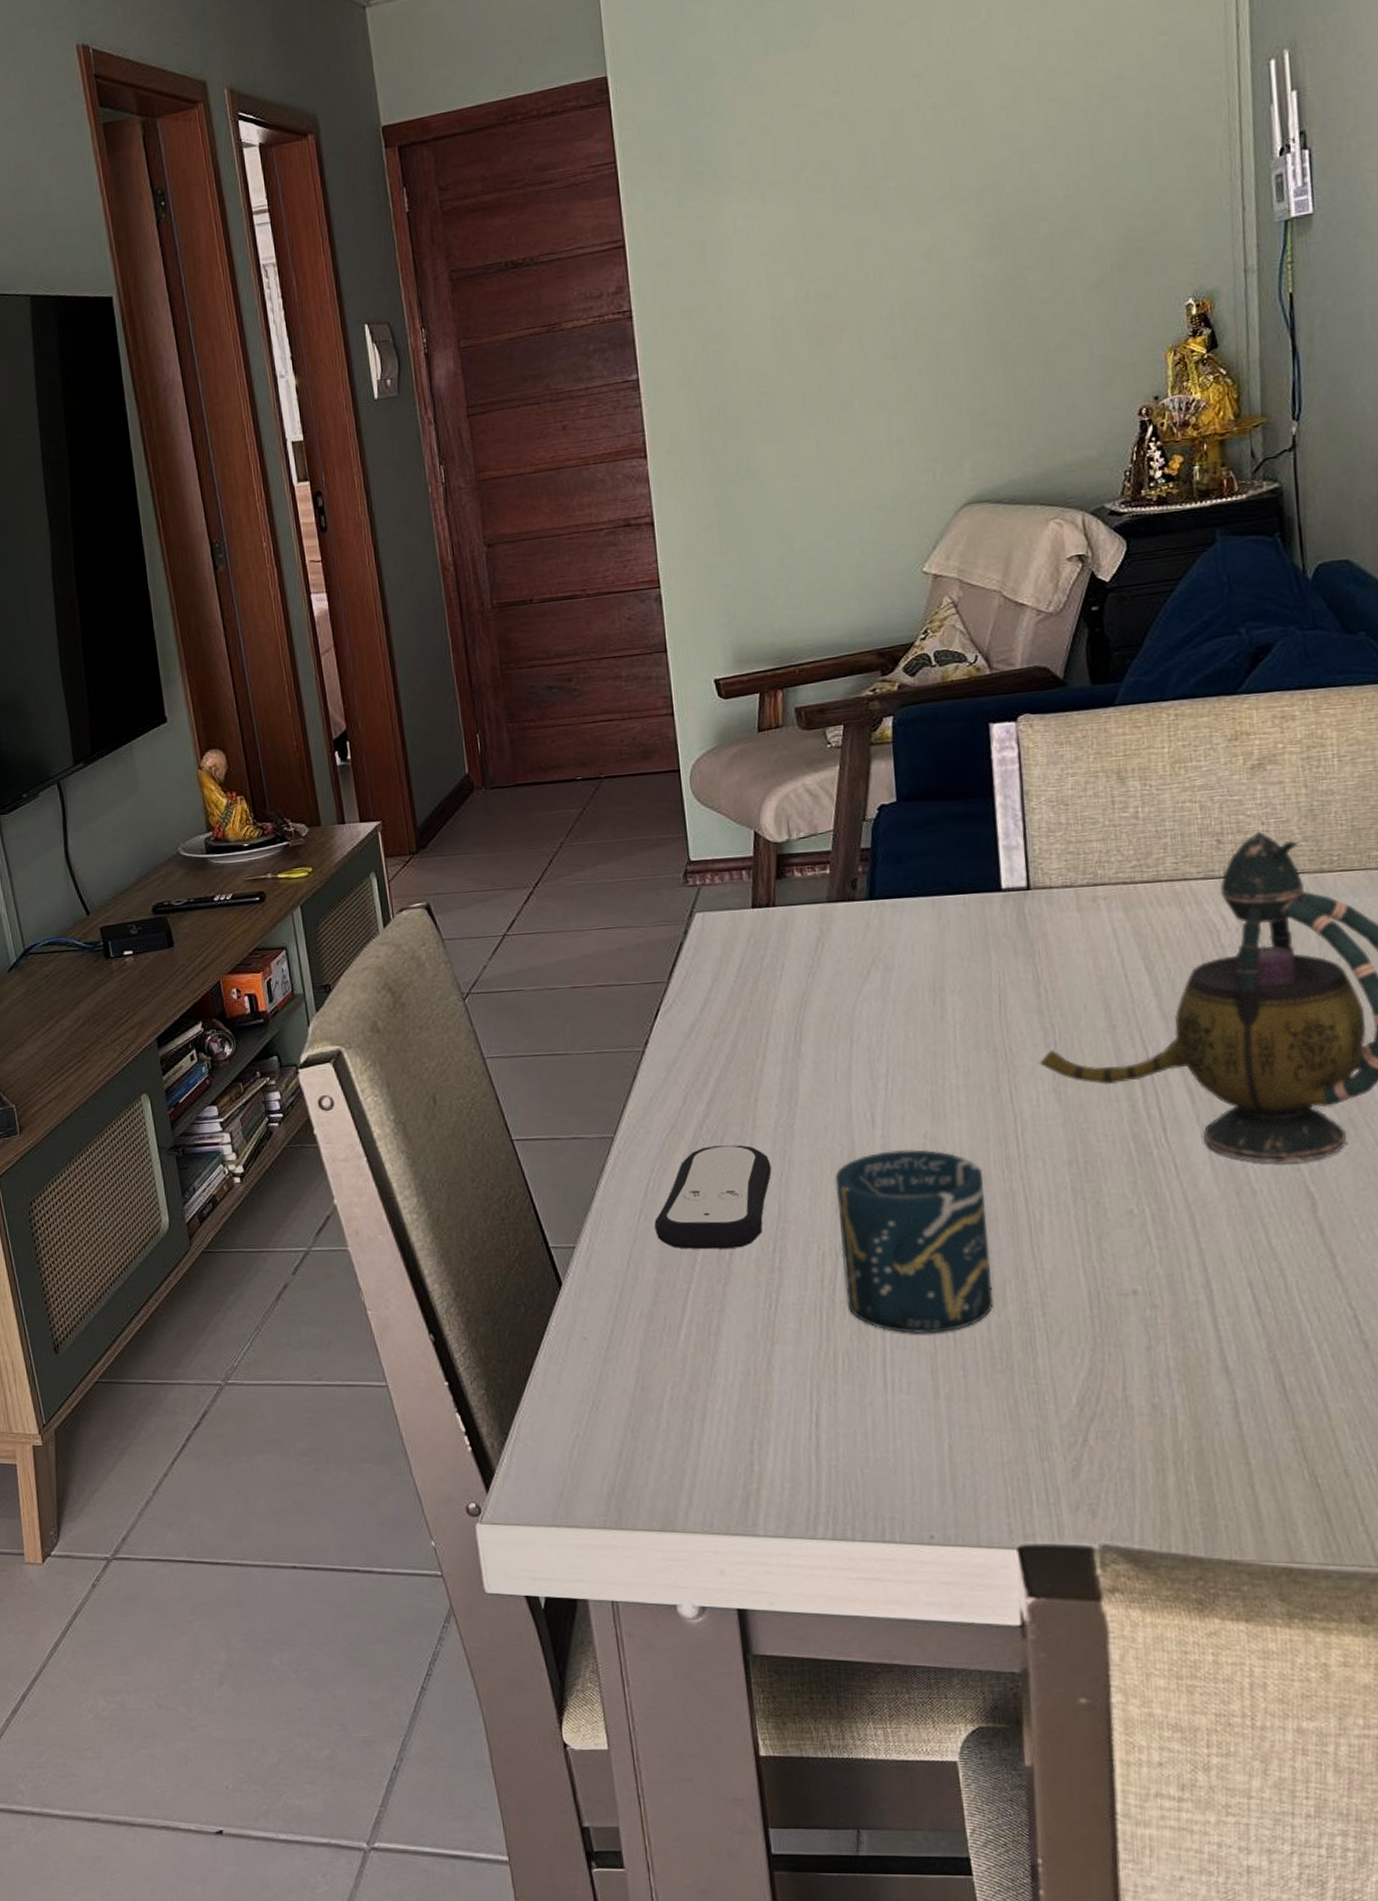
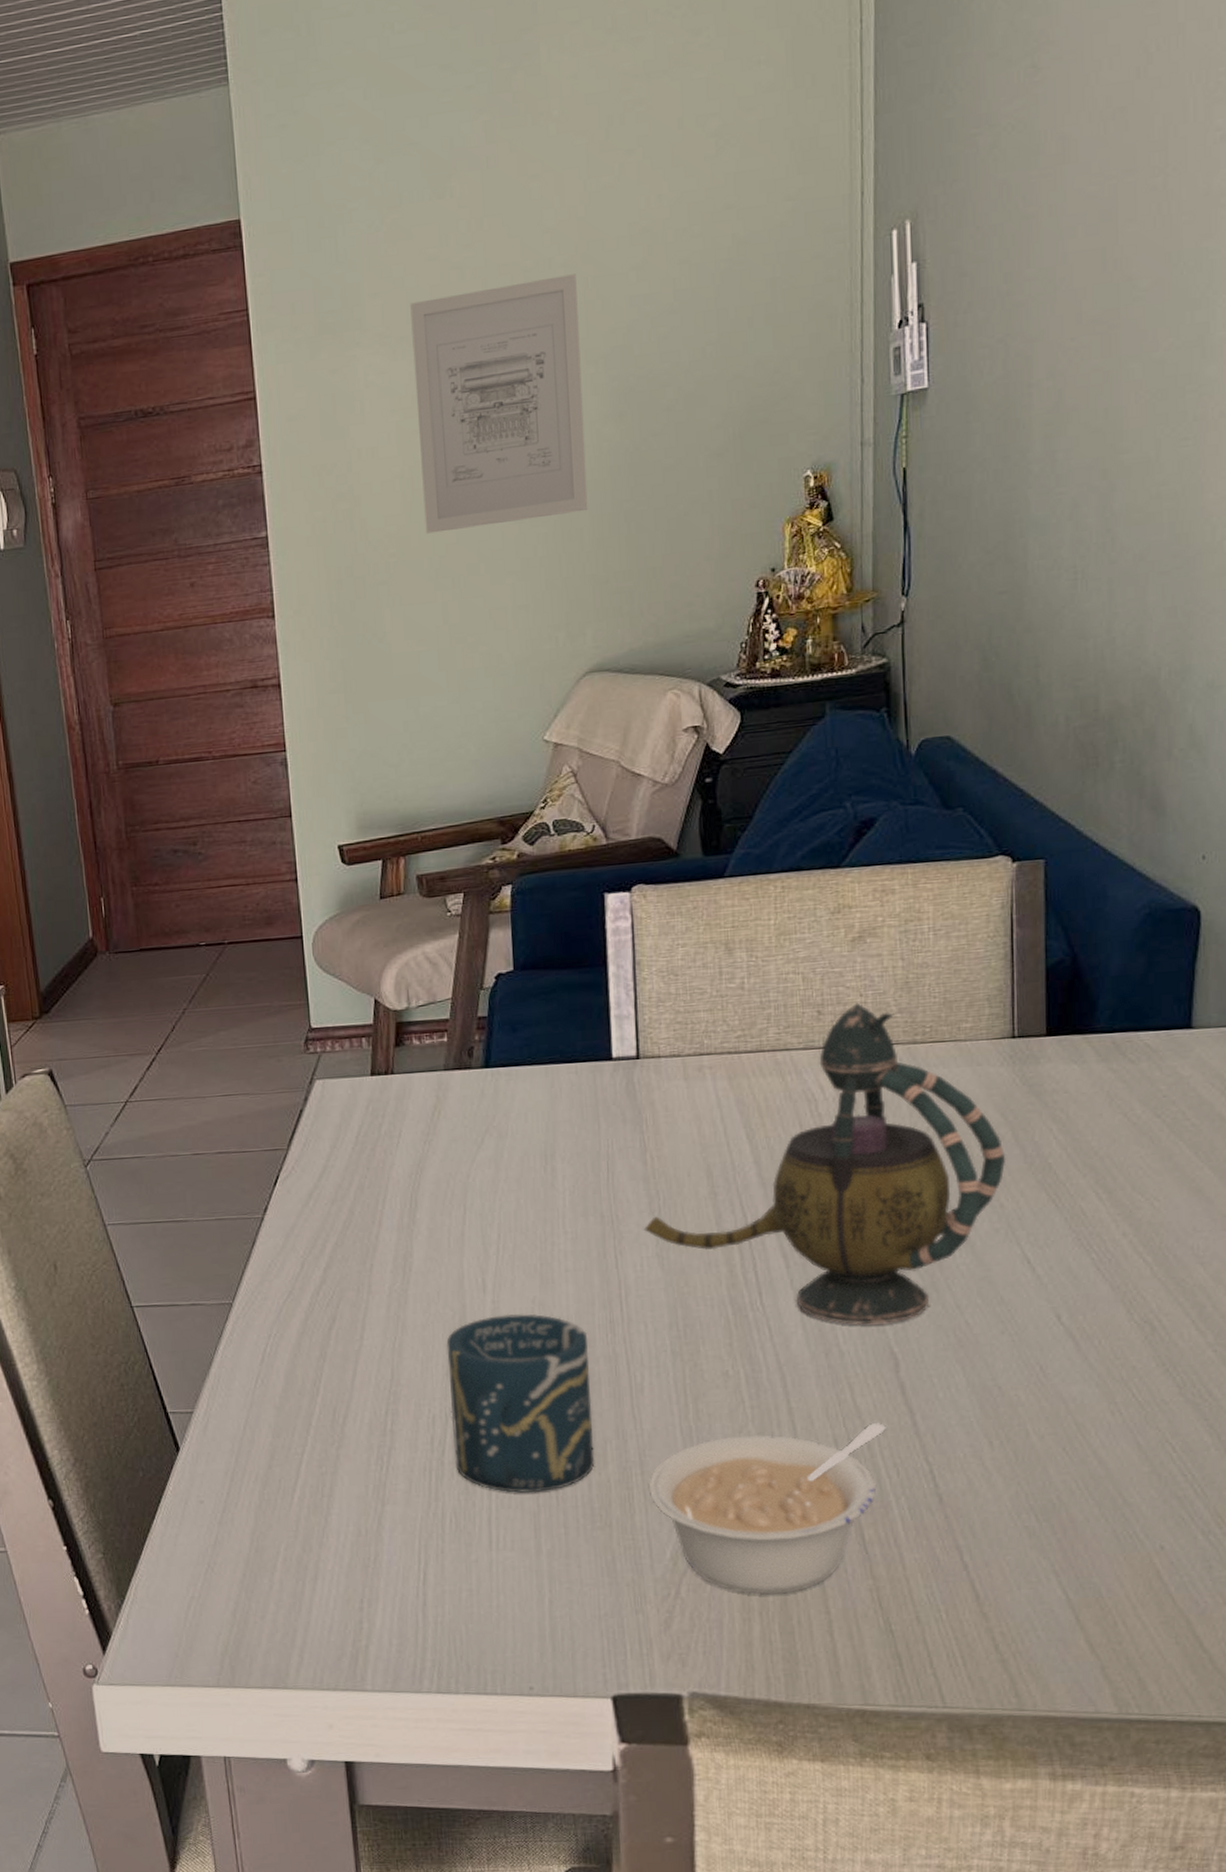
remote control: present [654,1145,772,1250] -> none [271,1310,386,1414]
wall art: none [778,115,963,372] -> present [410,274,588,534]
legume: none [1051,1264,1305,1444] -> present [648,1422,886,1595]

